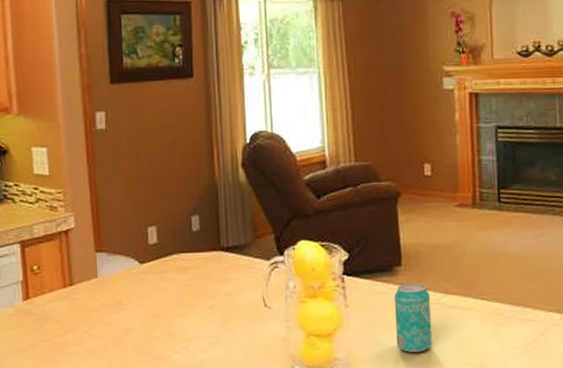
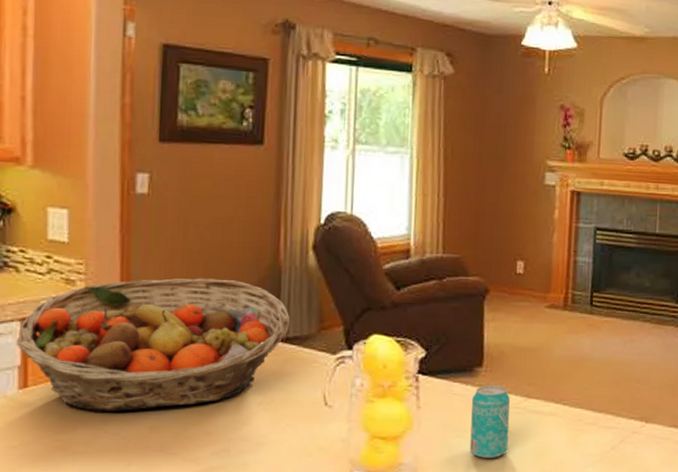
fruit basket: none [18,198,229,317] -> present [16,278,291,411]

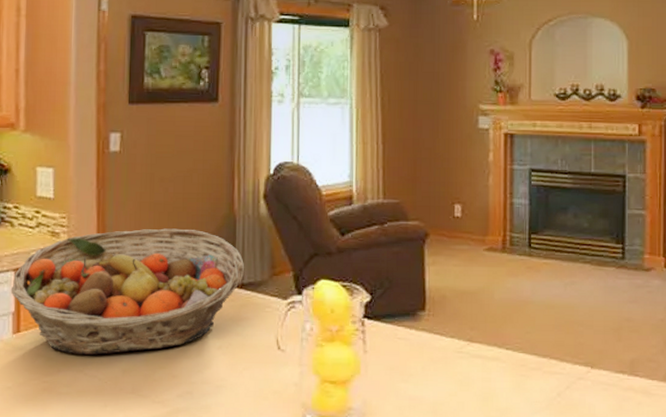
beverage can: present [470,385,511,458] -> none [415,330,454,404]

